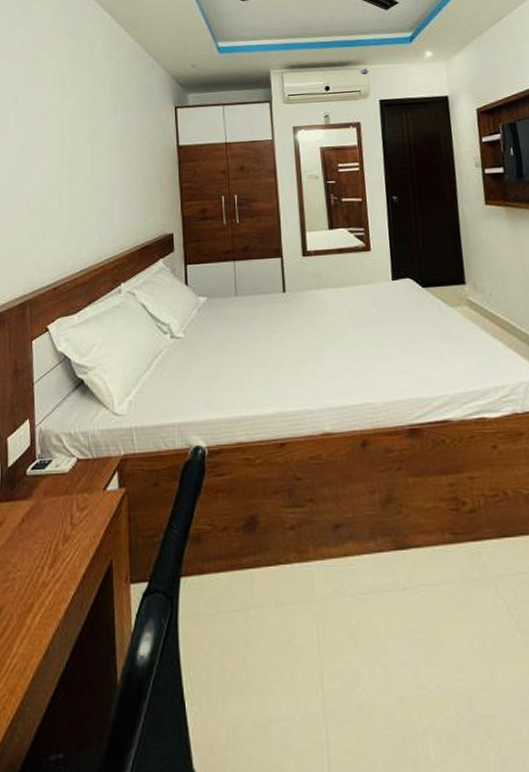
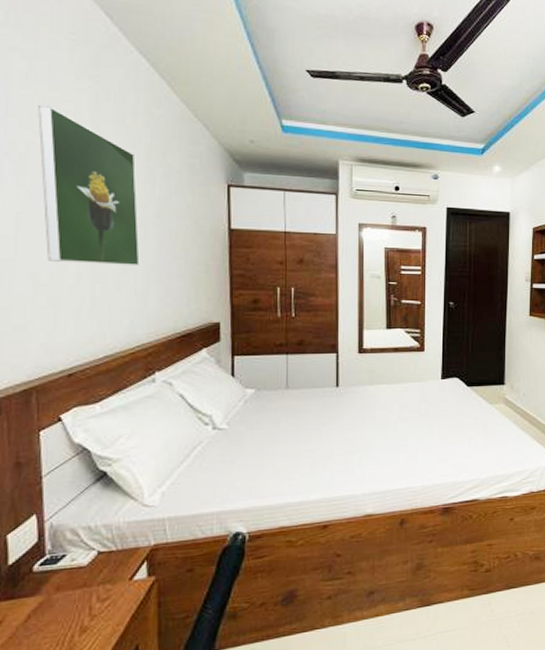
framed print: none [32,62,107,190] -> present [38,104,140,267]

